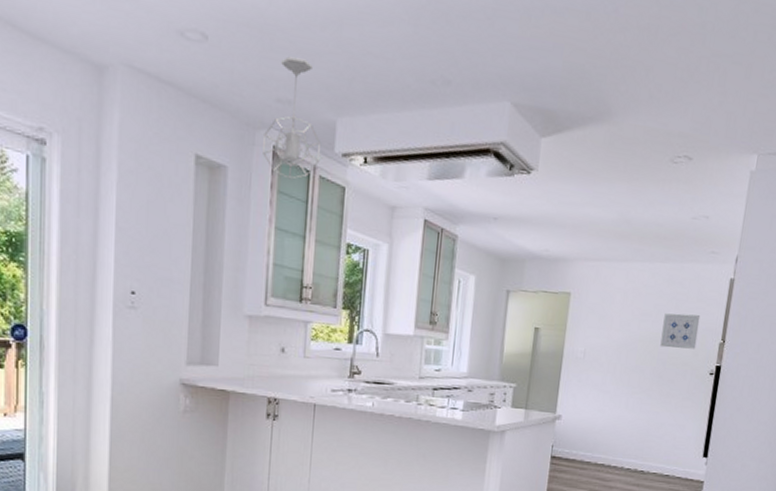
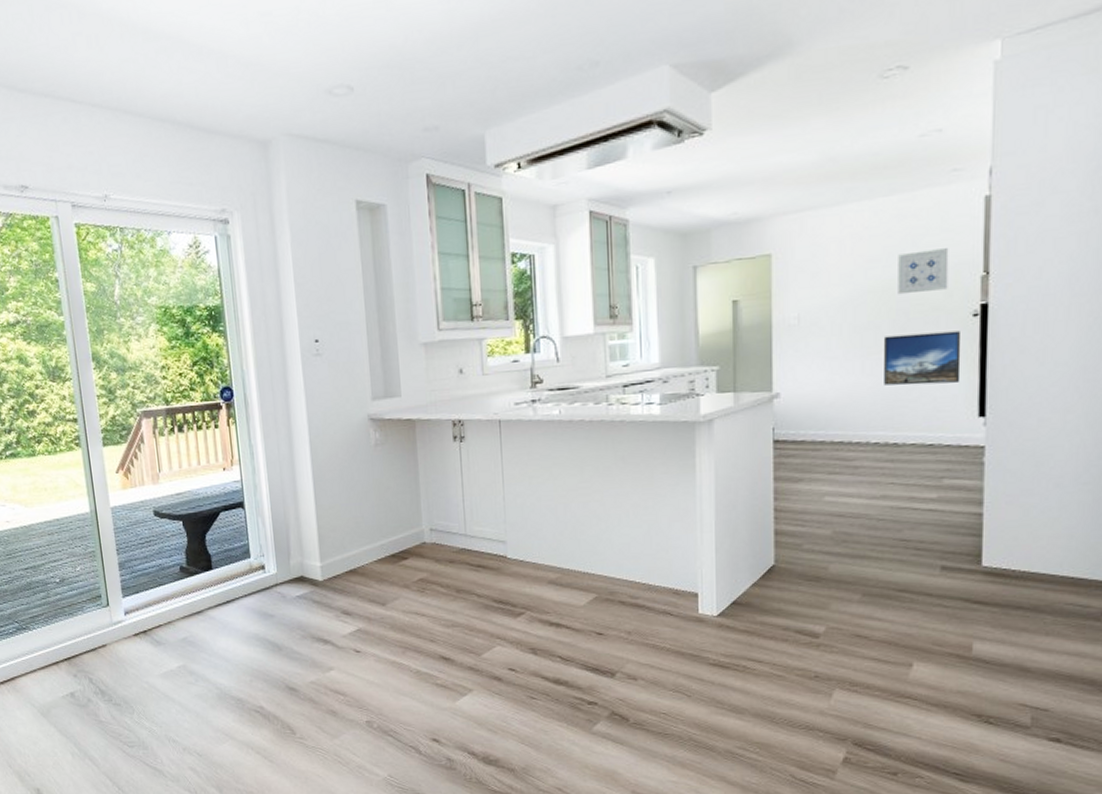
pendant light: present [263,56,321,180] -> none [416,82,474,203]
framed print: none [640,380,700,427] -> present [884,330,962,385]

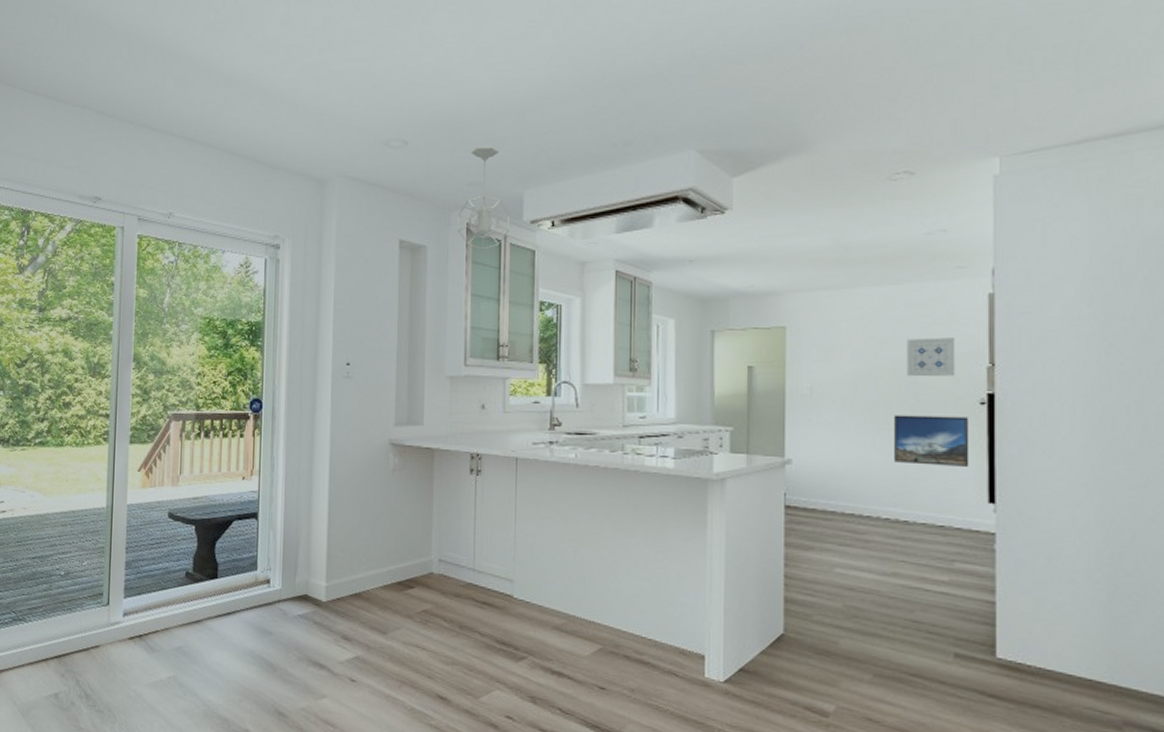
pendant light: none [416,82,474,203] -> present [458,146,511,250]

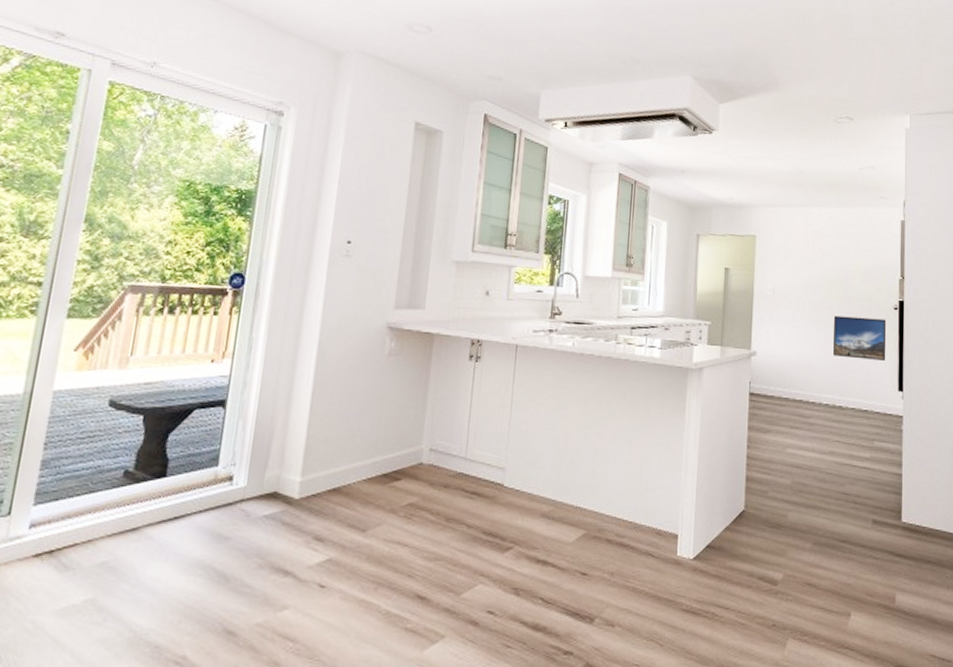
pendant light: present [458,146,511,250] -> none [475,43,527,142]
wall art: present [907,337,955,377] -> none [844,252,878,286]

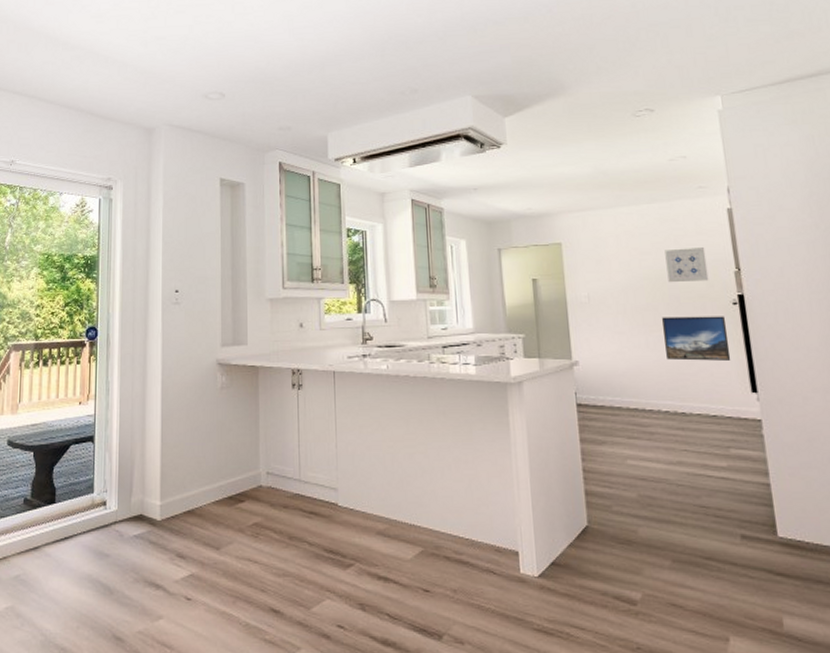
wall art: none [844,252,878,286] -> present [665,248,709,283]

